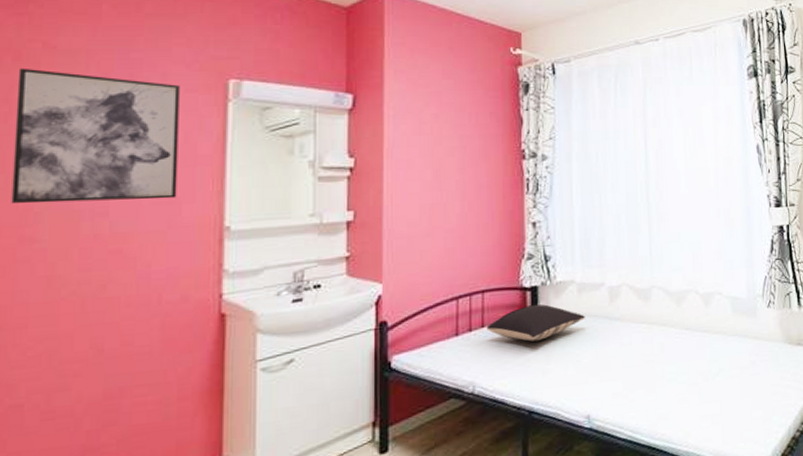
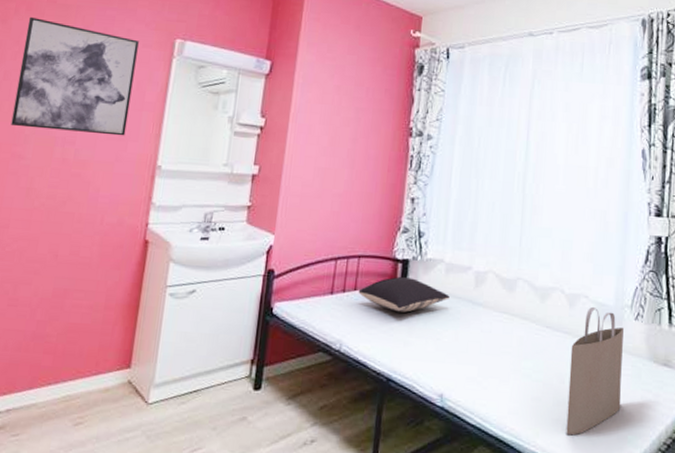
tote bag: none [711,301,764,429] -> present [566,306,624,436]

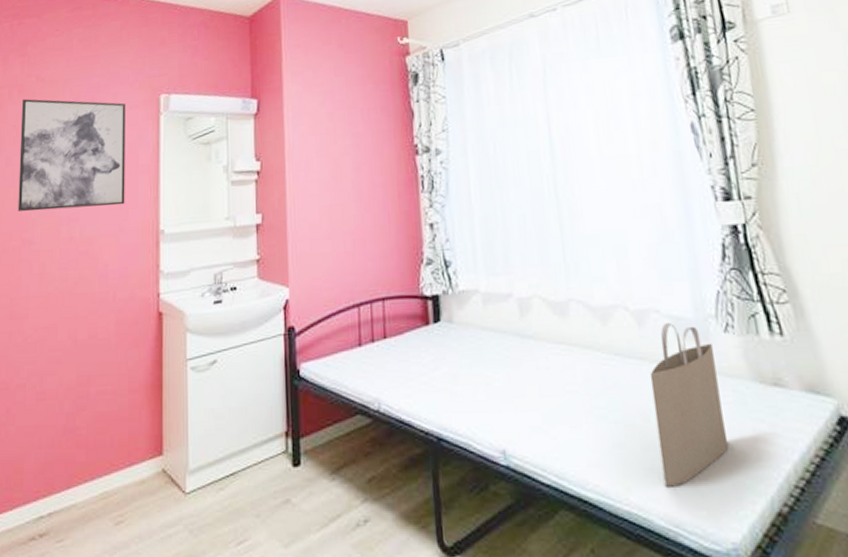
pillow: present [358,276,451,313] -> none [389,315,494,358]

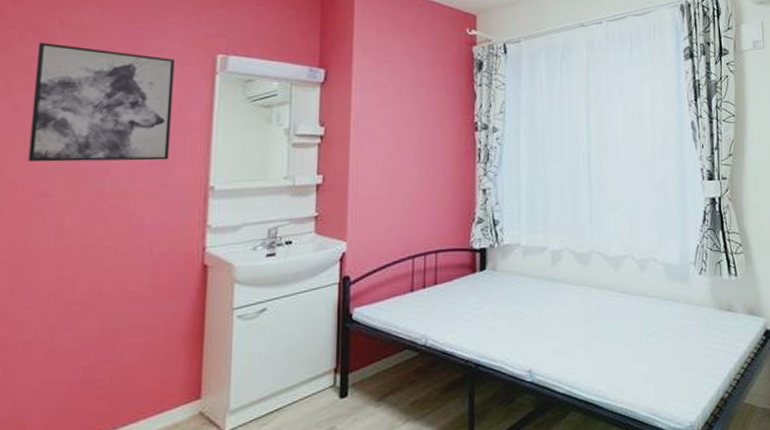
tote bag: present [649,322,729,487] -> none [645,267,694,387]

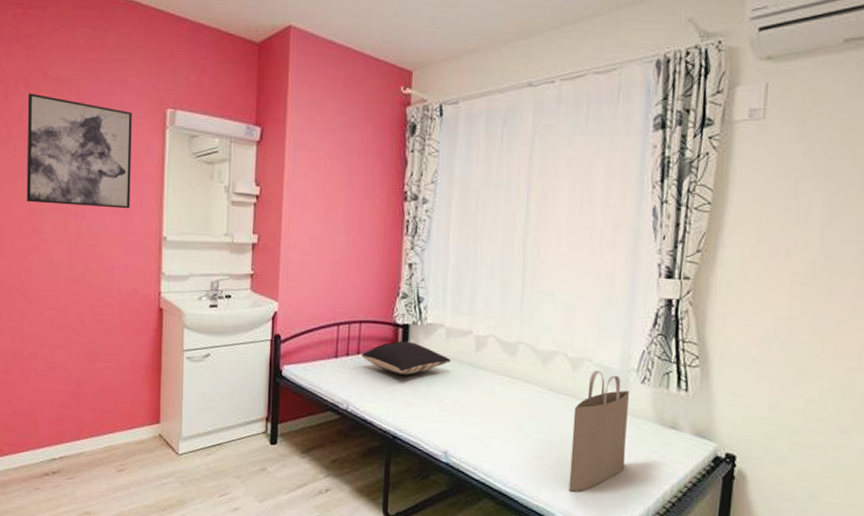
pillow: none [439,264,530,299] -> present [361,340,452,375]
tote bag: none [645,267,694,387] -> present [568,370,629,492]

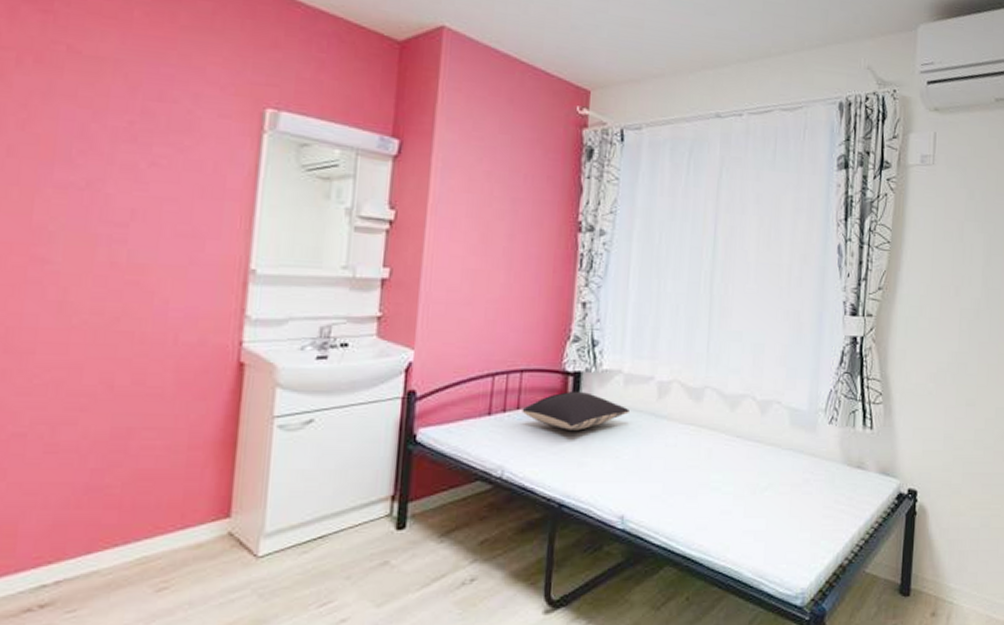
wall art: present [26,92,132,209] -> none [24,71,212,233]
tote bag: present [568,370,629,492] -> none [757,412,817,546]

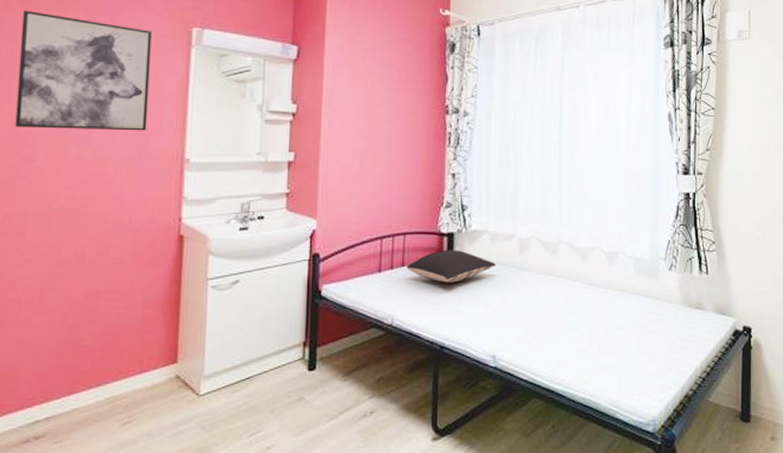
wall art: none [24,71,212,233] -> present [15,10,152,131]

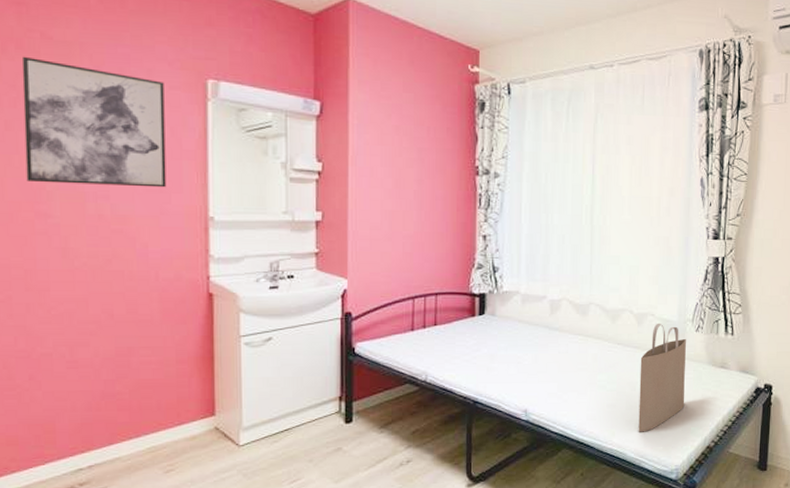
pillow: present [406,249,497,283] -> none [439,309,528,342]
tote bag: none [612,261,660,380] -> present [638,323,686,432]

